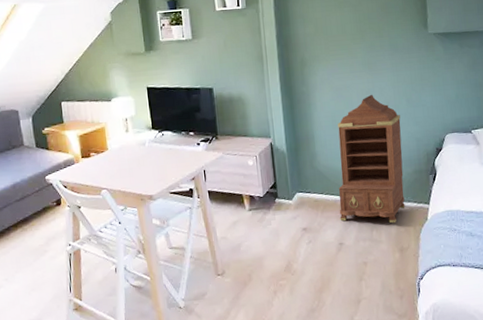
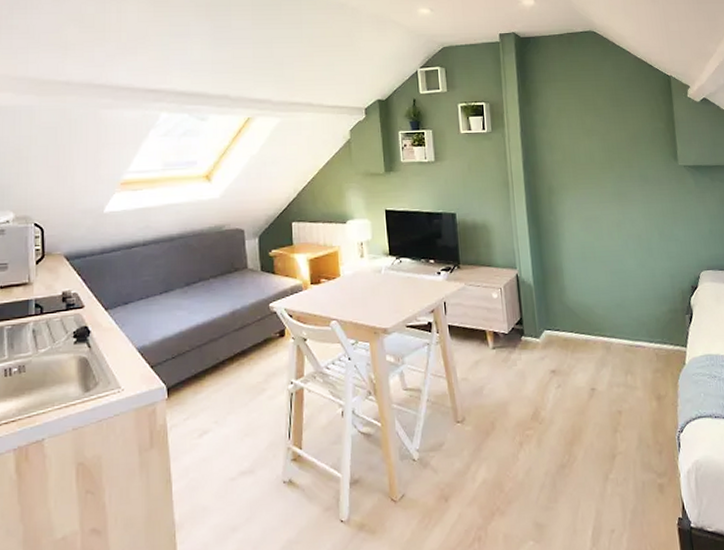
cabinet: present [337,94,405,223] -> none [587,226,661,367]

